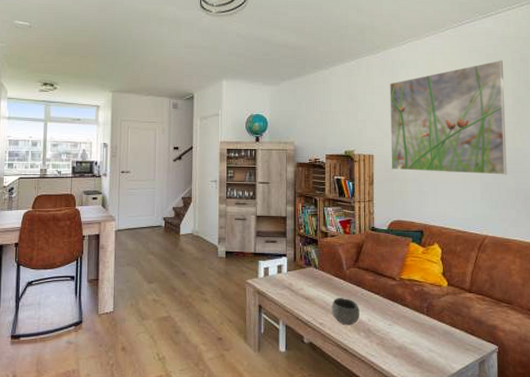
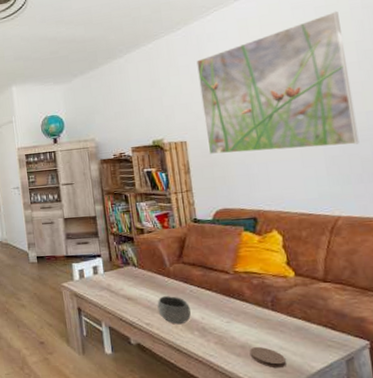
coaster: none [404,349,433,369] -> present [249,347,286,368]

